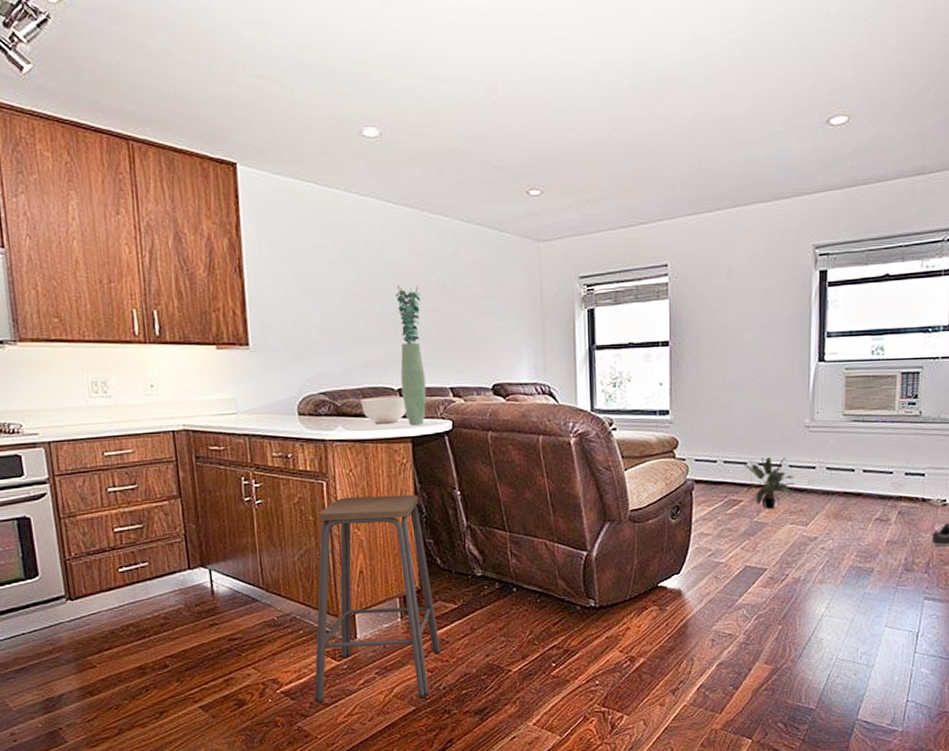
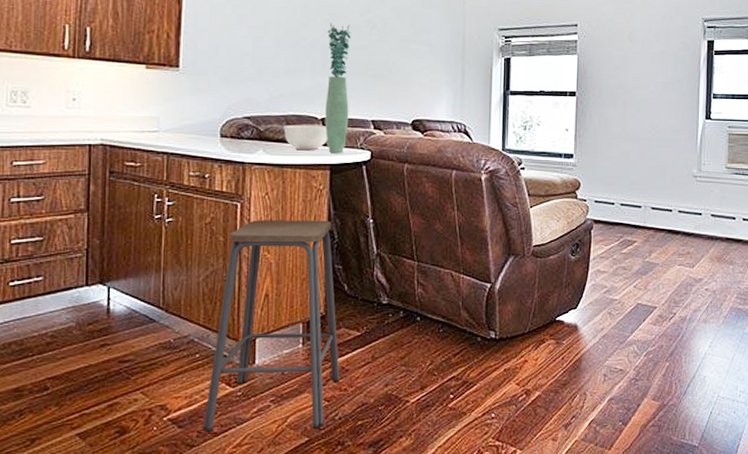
potted plant: present [743,457,795,509] -> none [638,202,683,250]

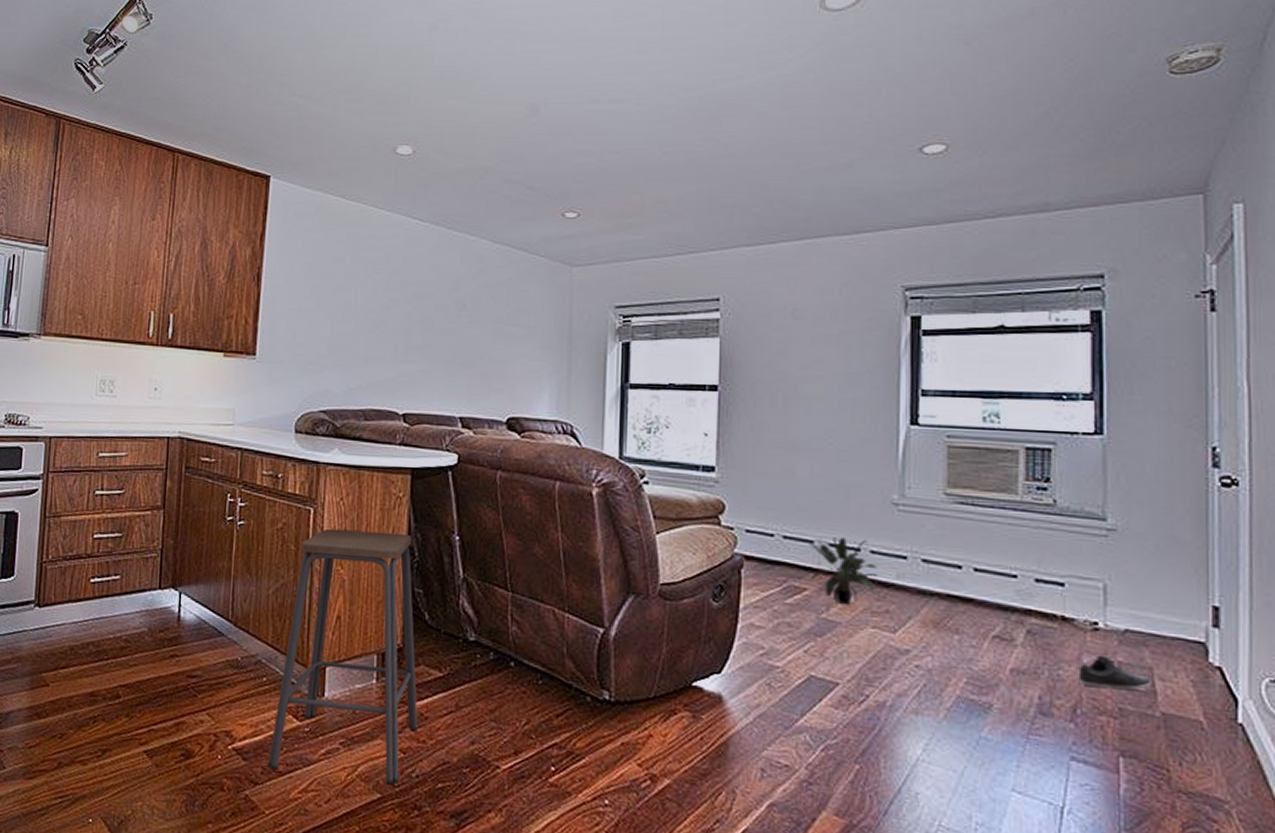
bowl: present [284,125,328,151] -> none [361,420,410,451]
vase: present [325,23,351,153] -> none [406,303,438,455]
potted plant: none [638,202,683,250] -> present [809,537,878,604]

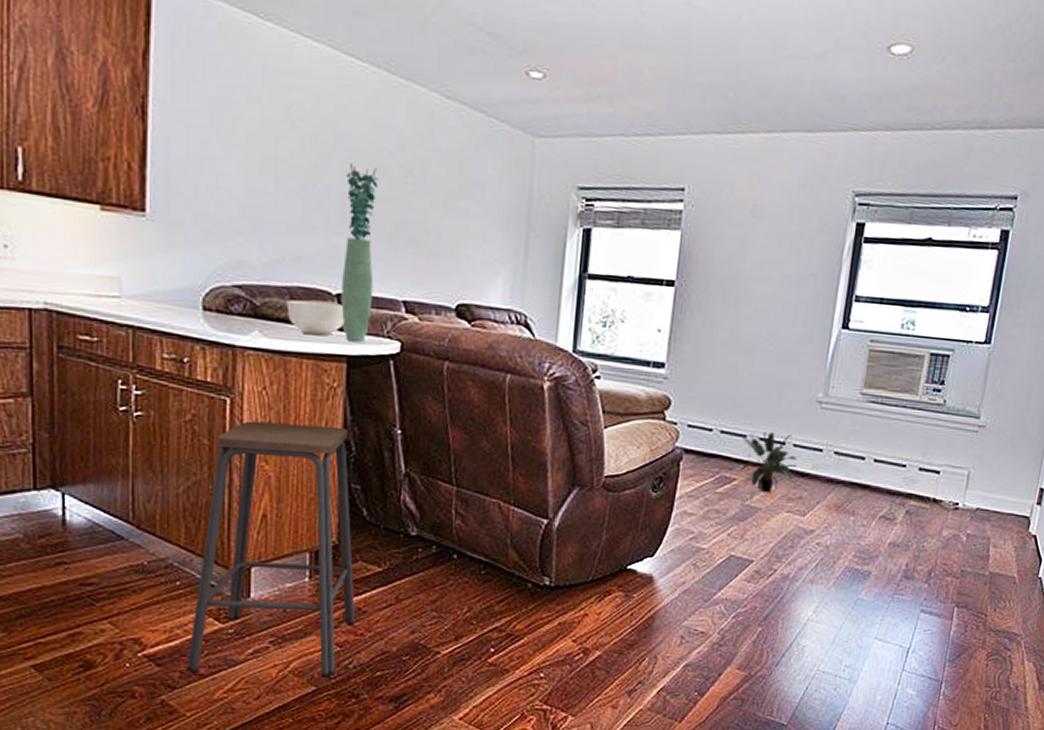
bowl: none [361,420,410,451] -> present [286,300,345,336]
vase: none [406,303,438,455] -> present [341,163,378,341]
shoe: present [1078,655,1152,690] -> none [936,529,988,556]

